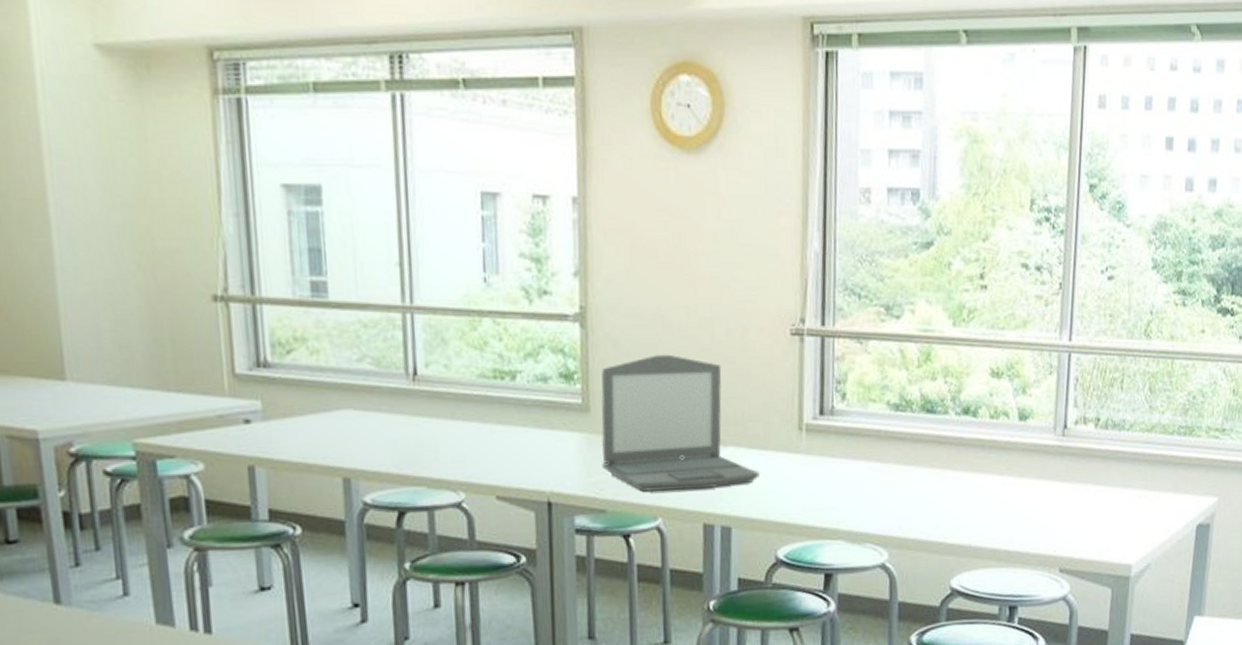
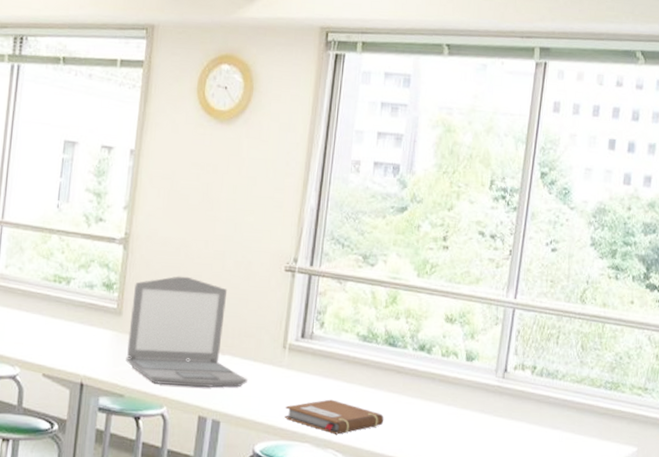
notebook: none [809,484,929,525] -> present [284,399,384,434]

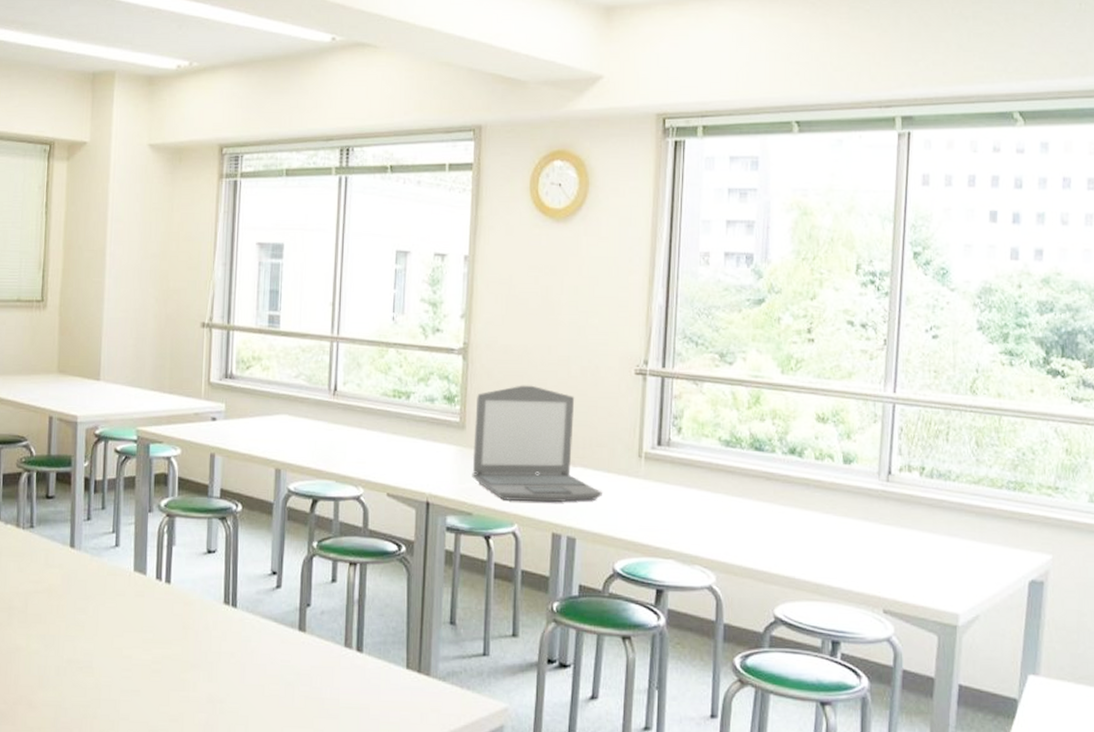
notebook: present [284,399,384,434] -> none [645,511,755,549]

